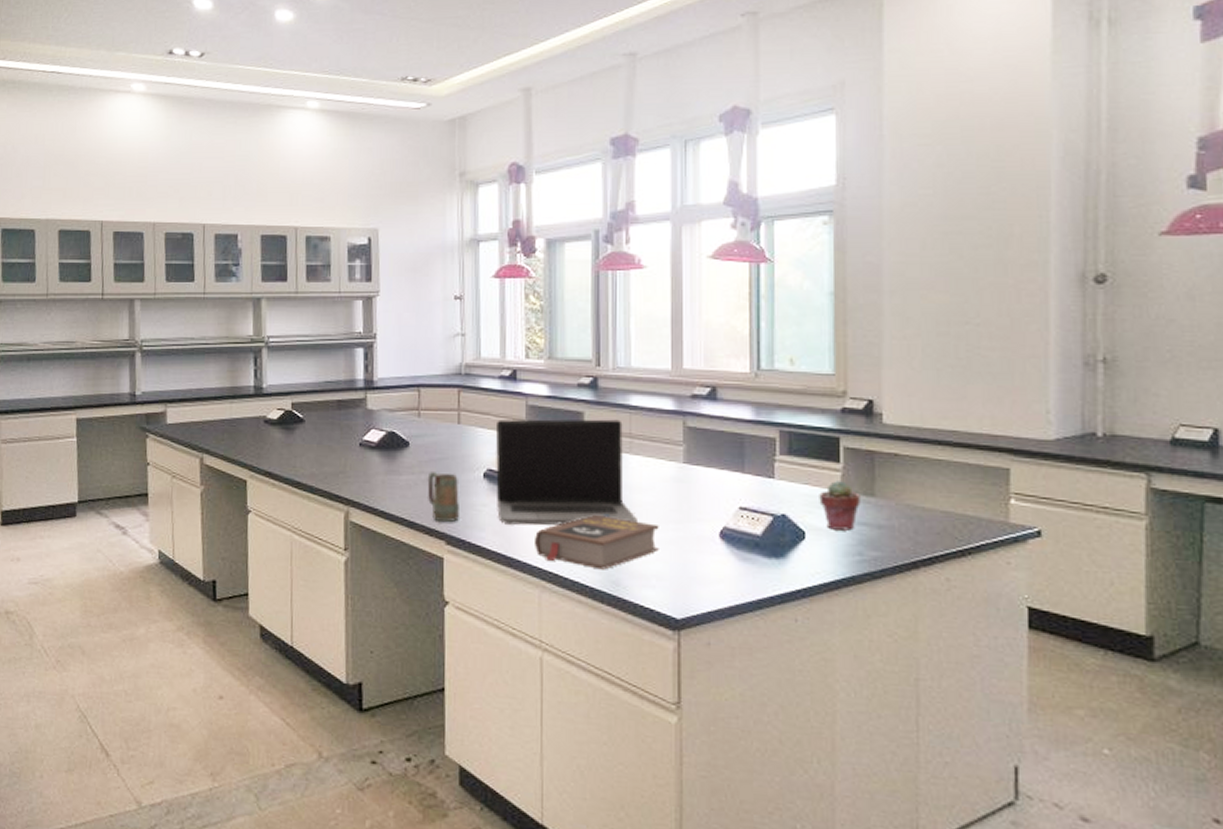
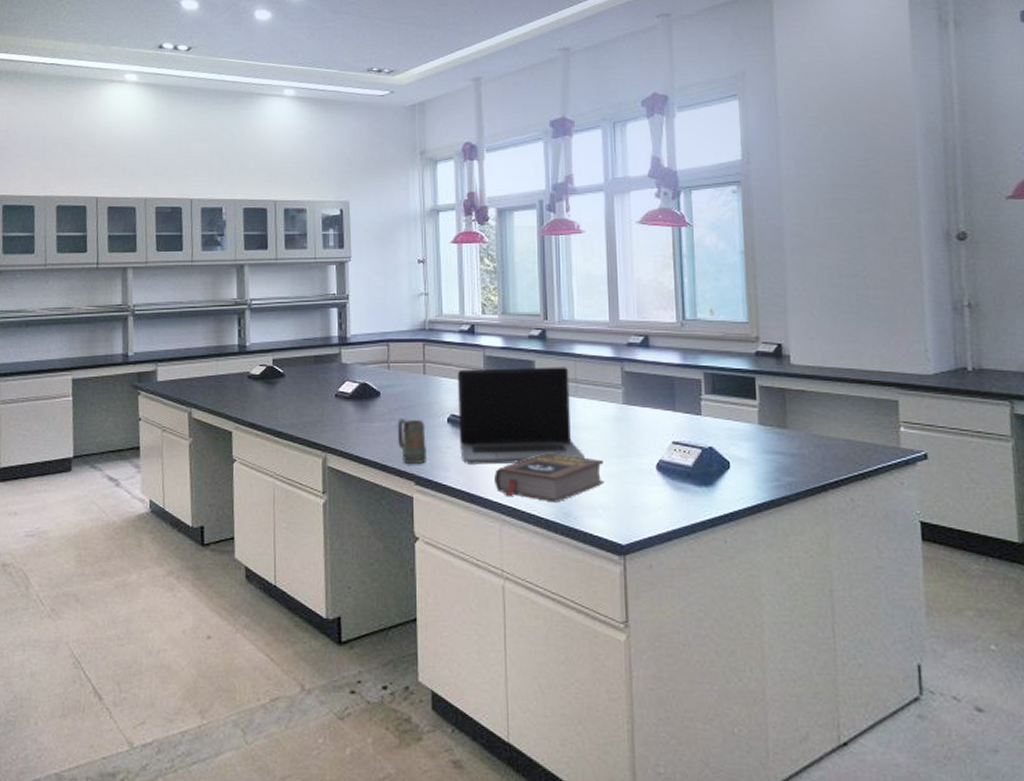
potted succulent: present [819,481,860,531] -> none [740,416,775,460]

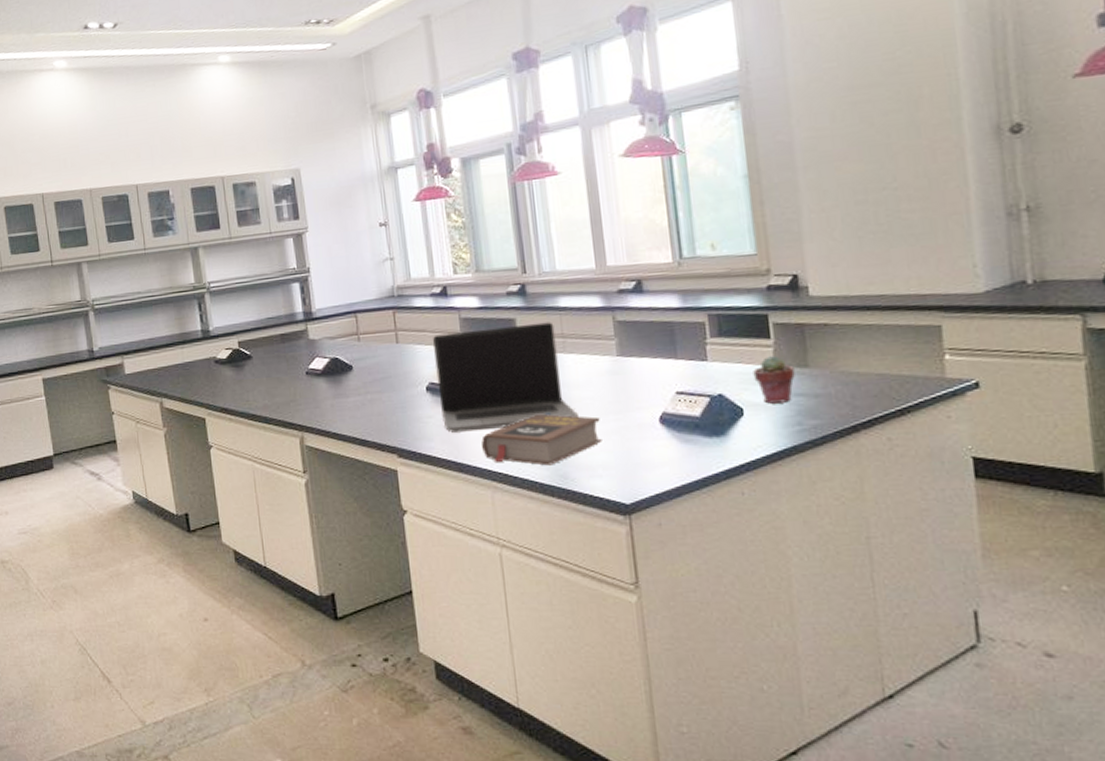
mug: present [397,419,426,464] -> none [373,391,408,437]
potted succulent: none [740,416,775,460] -> present [753,356,795,404]

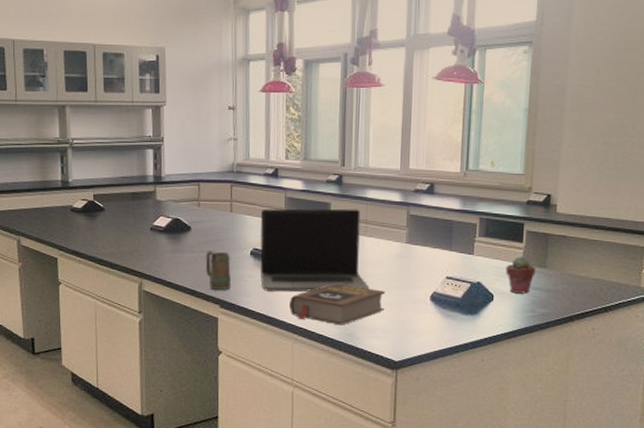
mug: none [373,391,408,437] -> present [205,251,231,290]

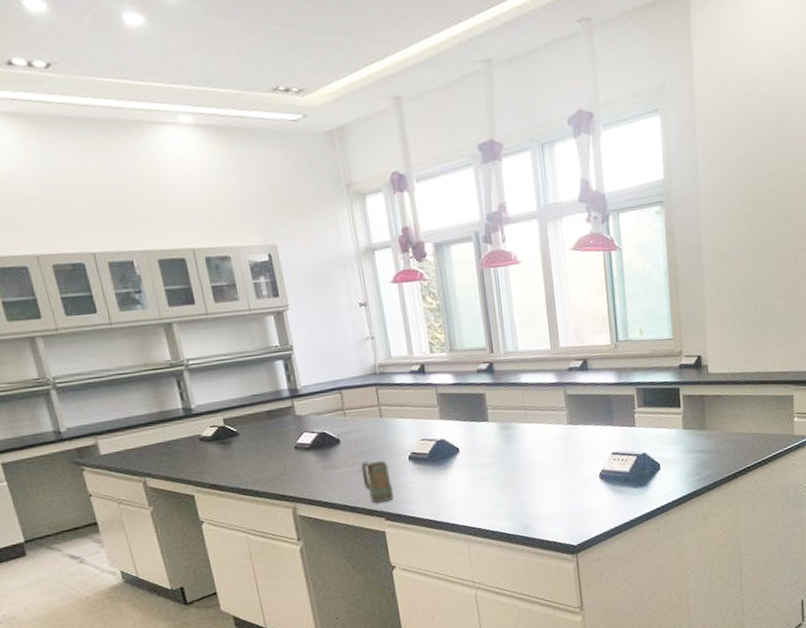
laptop computer: present [260,208,369,292] -> none [413,396,537,496]
book: present [289,283,385,326] -> none [458,475,556,519]
potted succulent: present [505,256,536,294] -> none [668,421,697,460]

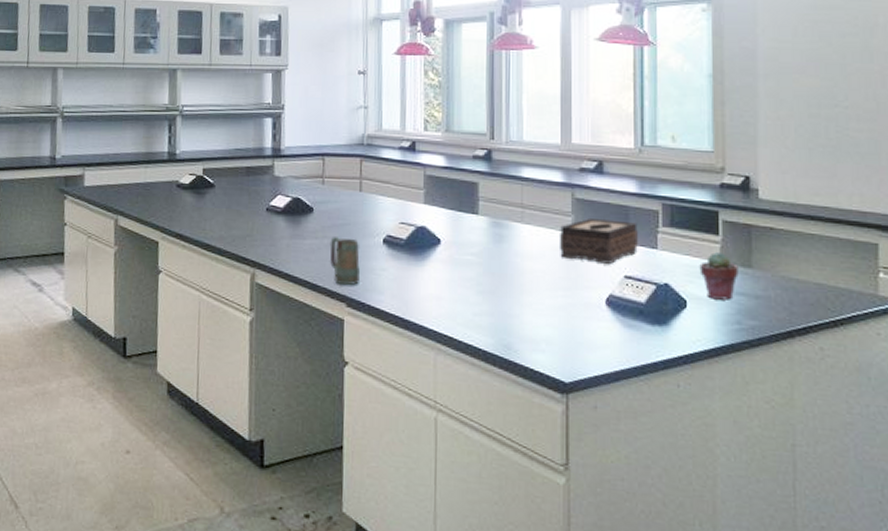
tissue box: none [557,407,621,447] -> present [559,217,638,264]
potted succulent: none [668,421,697,460] -> present [699,252,739,300]

